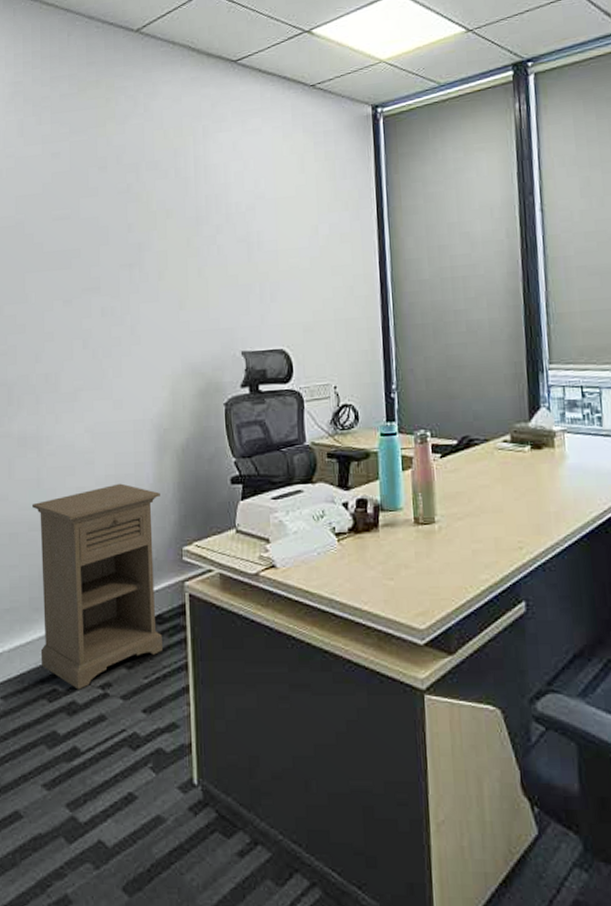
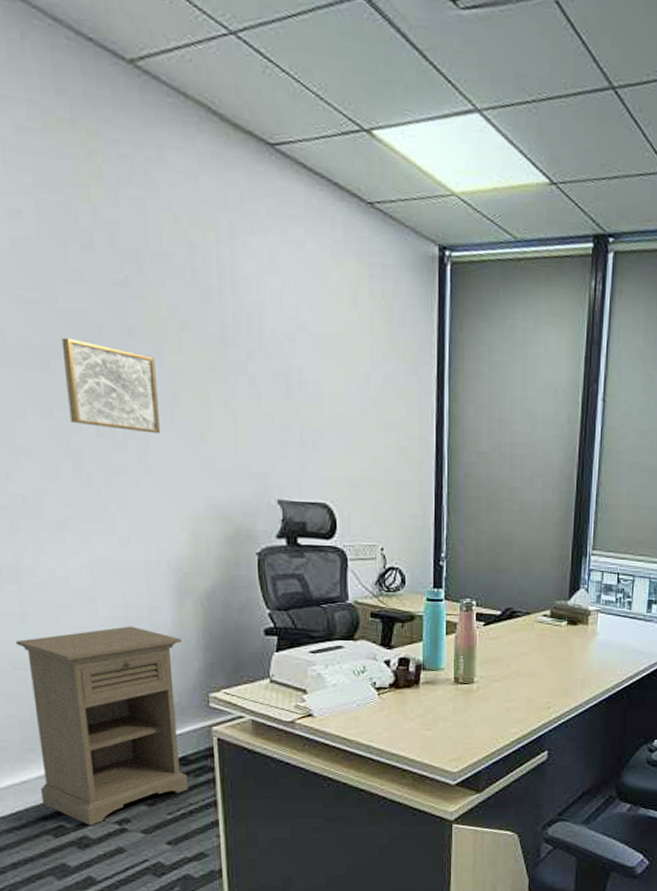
wall art: none [81,240,148,308] -> present [61,337,160,434]

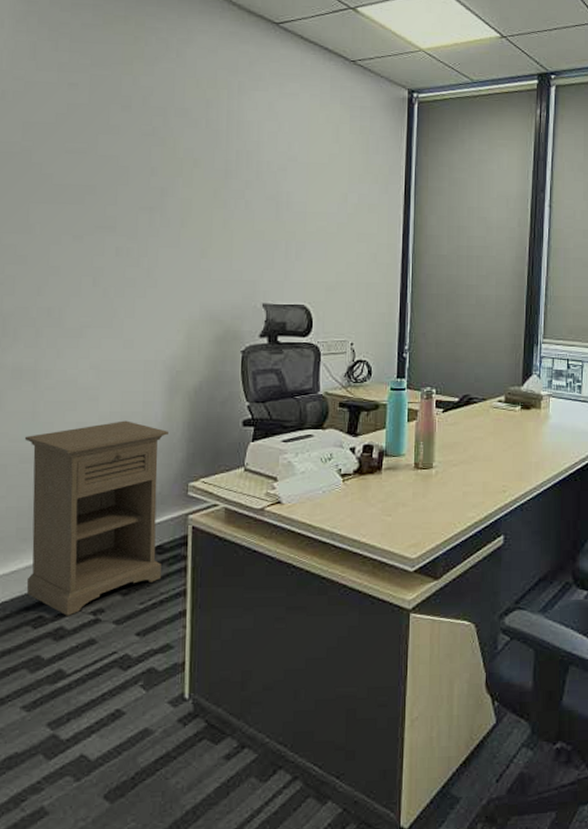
wall art: present [61,337,160,434] -> none [95,177,170,252]

